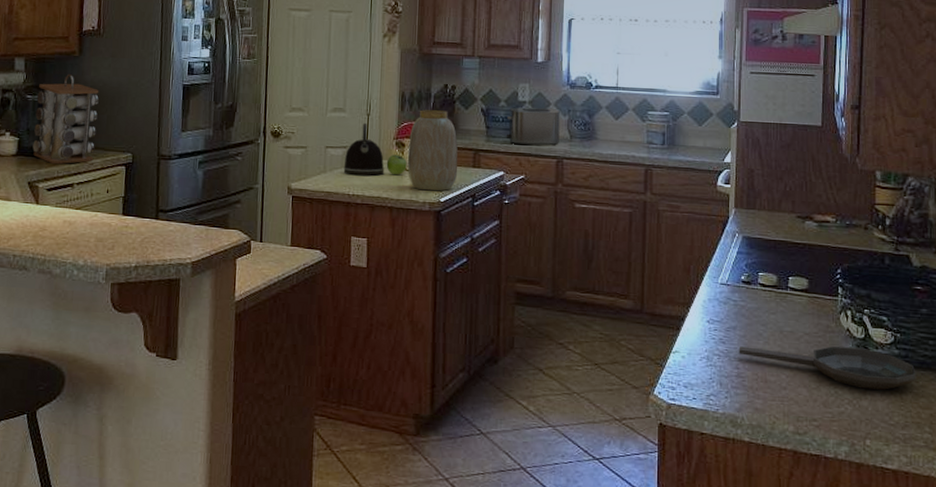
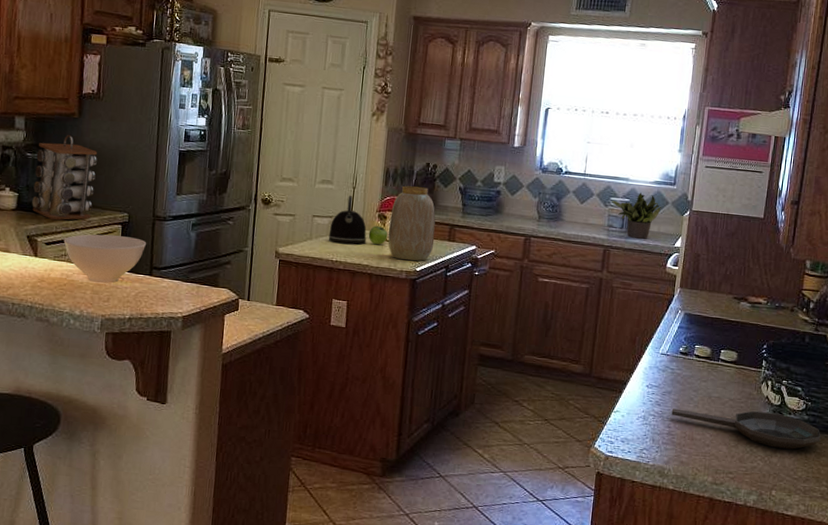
bowl: none [65,177,152,230] -> present [63,234,147,284]
toaster: present [507,107,560,146] -> none [481,187,531,225]
potted plant: none [648,104,705,156] -> present [611,192,661,240]

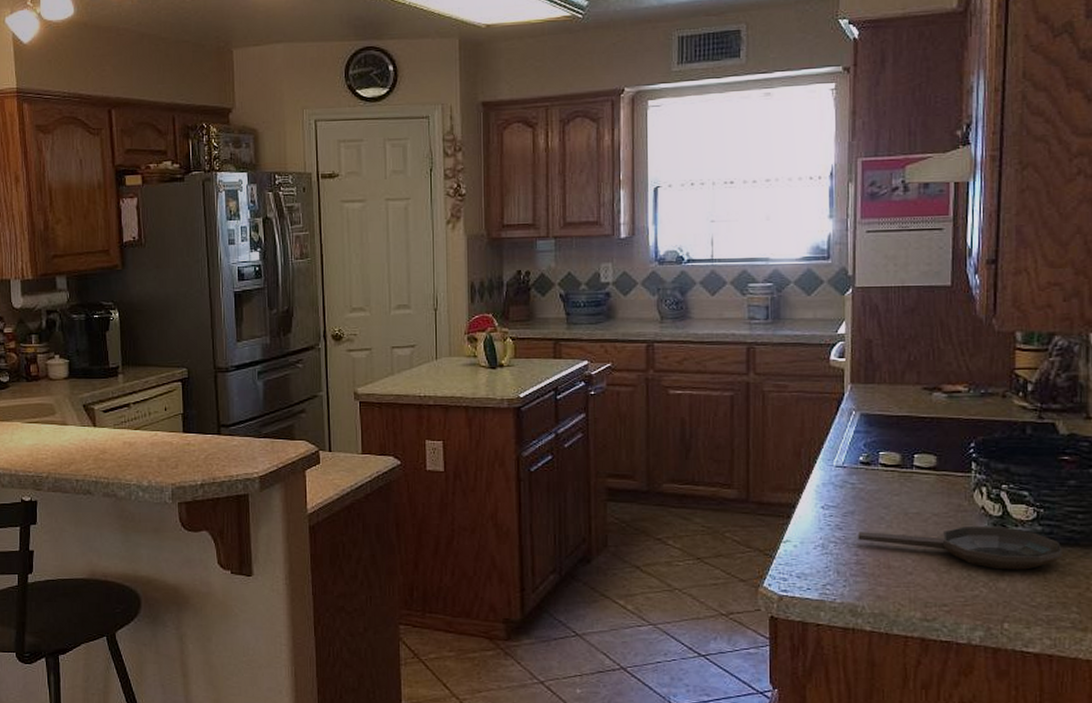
spice rack: present [32,134,98,221] -> none [83,289,148,385]
bowl: present [63,234,147,284] -> none [121,394,211,449]
kettle: present [328,195,367,245] -> none [412,318,457,376]
fruit: present [368,226,388,245] -> none [458,350,481,373]
vase: present [388,185,436,262] -> none [482,299,537,387]
potted plant: present [611,192,661,240] -> none [749,273,814,331]

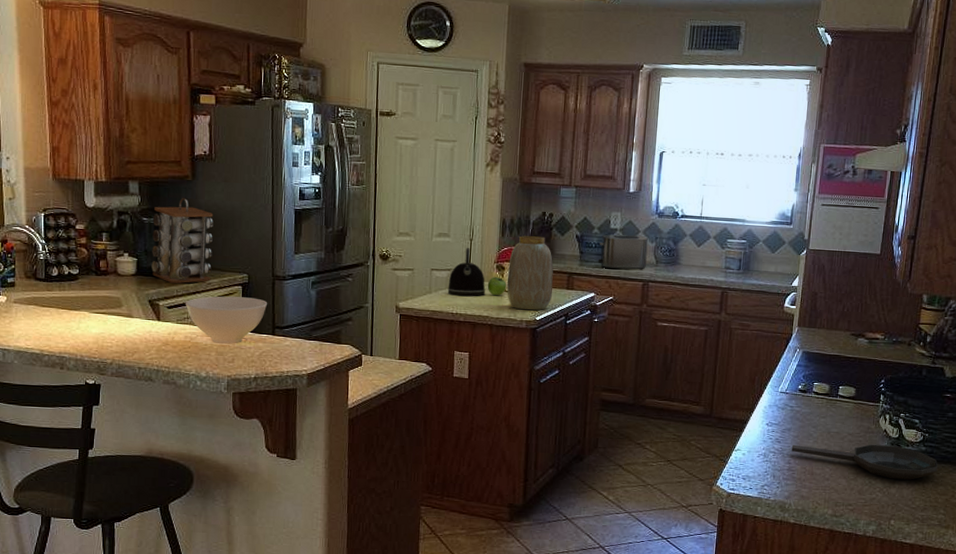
spice rack: none [83,289,148,385] -> present [151,197,214,284]
bowl: none [121,394,211,449] -> present [185,296,268,345]
kettle: none [412,318,457,376] -> present [447,247,486,297]
fruit: none [458,350,481,373] -> present [487,277,507,296]
vase: none [482,299,537,387] -> present [507,235,554,311]
toaster: none [589,287,649,331] -> present [598,234,648,270]

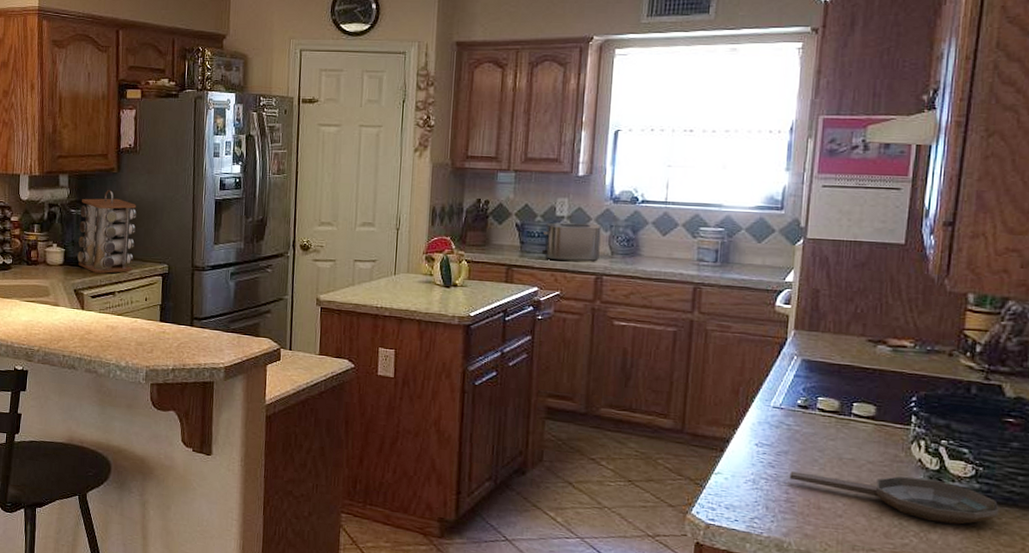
bowl: present [185,296,268,345] -> none [107,286,187,335]
kettle: present [447,247,486,297] -> none [371,237,414,290]
fruit: present [487,277,507,296] -> none [415,269,437,290]
vase: present [507,235,554,311] -> none [437,224,490,306]

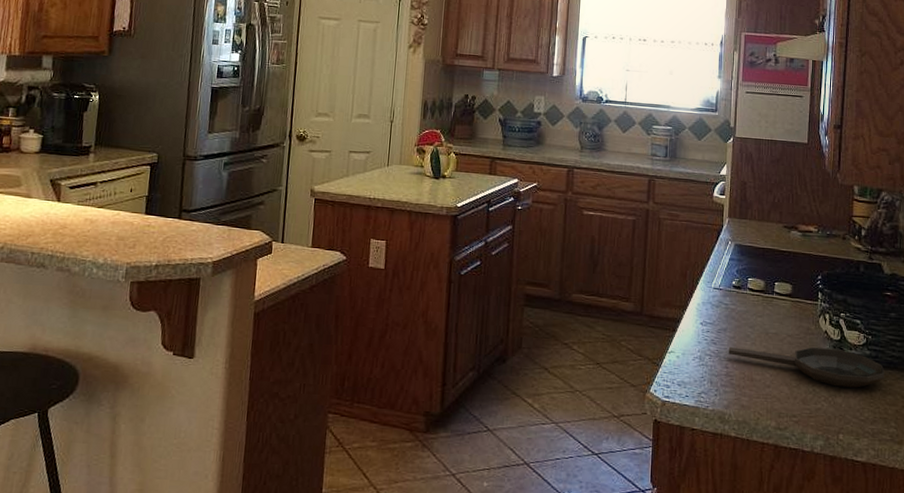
spice rack: present [77,189,137,274] -> none [57,73,127,163]
toaster: present [542,222,601,262] -> none [522,118,572,156]

